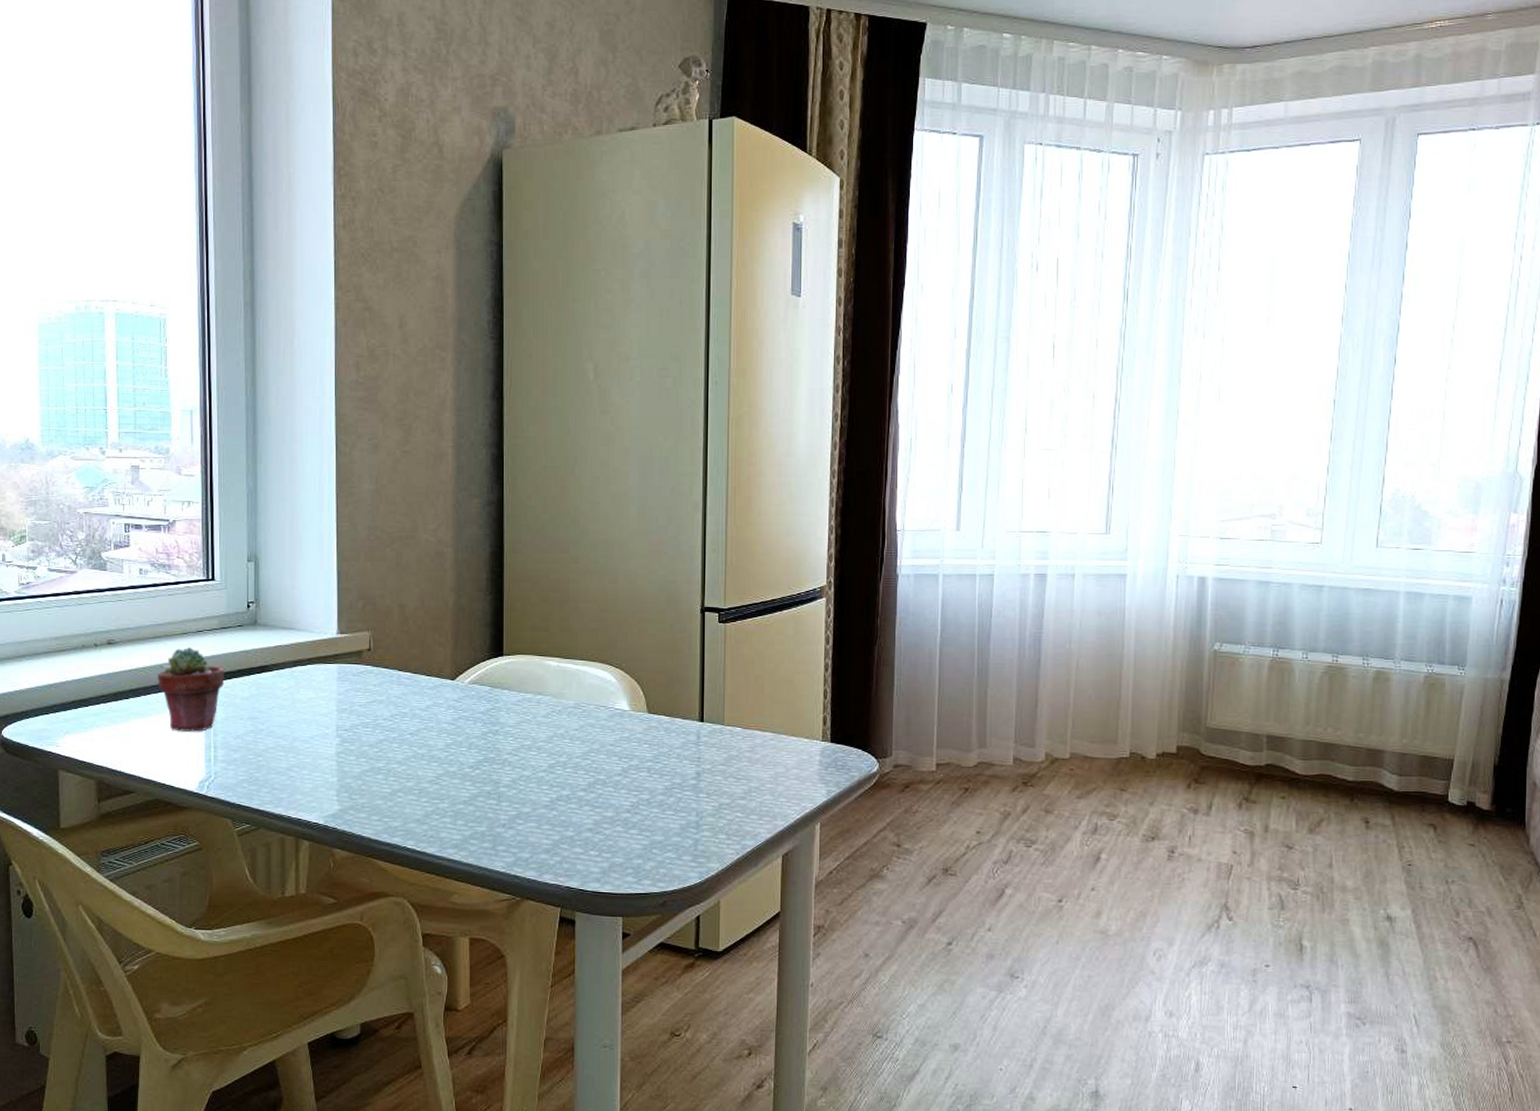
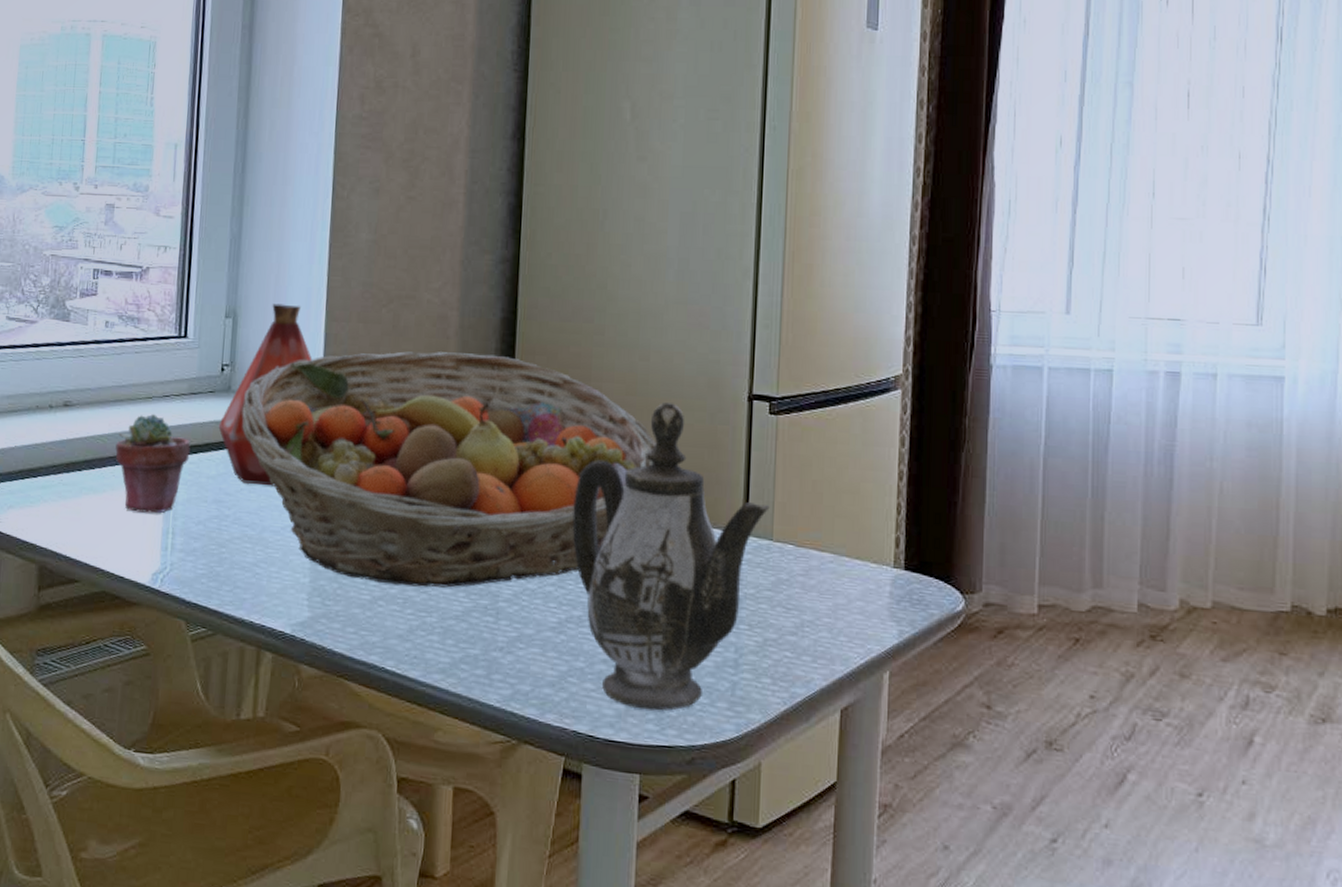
bottle: none [248,548,328,703] -> present [218,303,313,486]
fruit basket: none [268,583,626,779] -> present [242,351,656,588]
teapot: none [559,617,721,866] -> present [572,402,770,711]

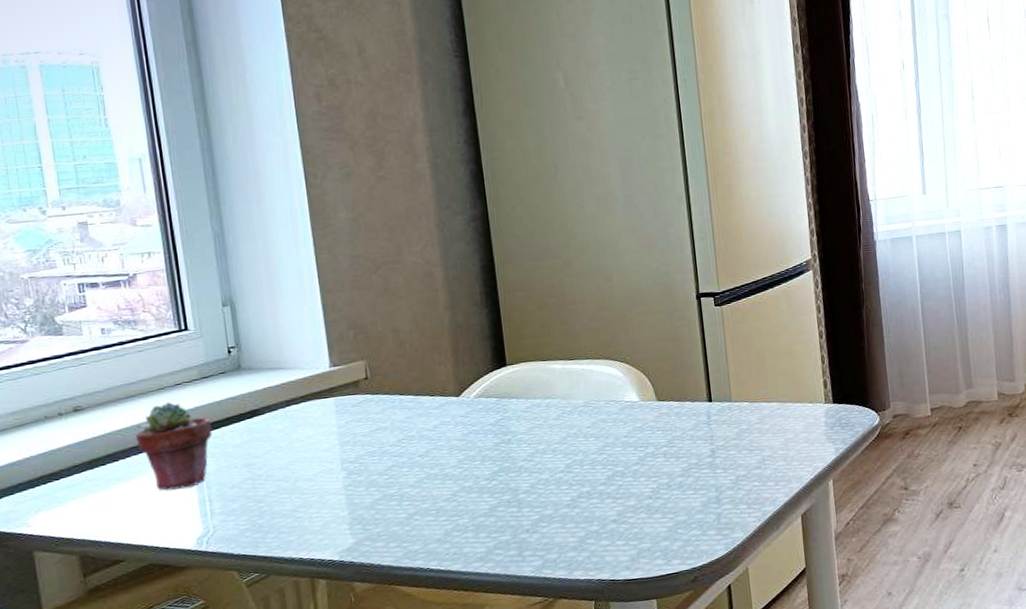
bottle: present [218,303,313,486] -> none [235,285,315,445]
fruit basket: present [242,351,656,588] -> none [255,297,629,503]
teapot: present [572,402,770,711] -> none [568,311,726,551]

